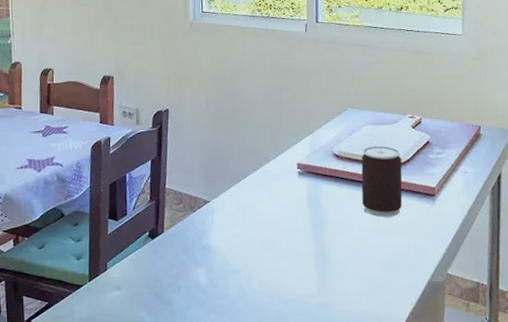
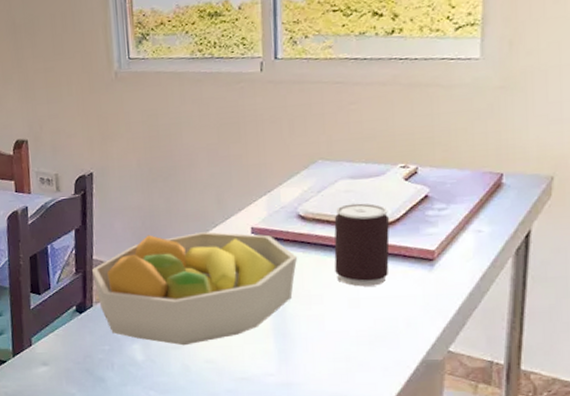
fruit bowl: none [165,166,333,270] -> present [92,231,297,346]

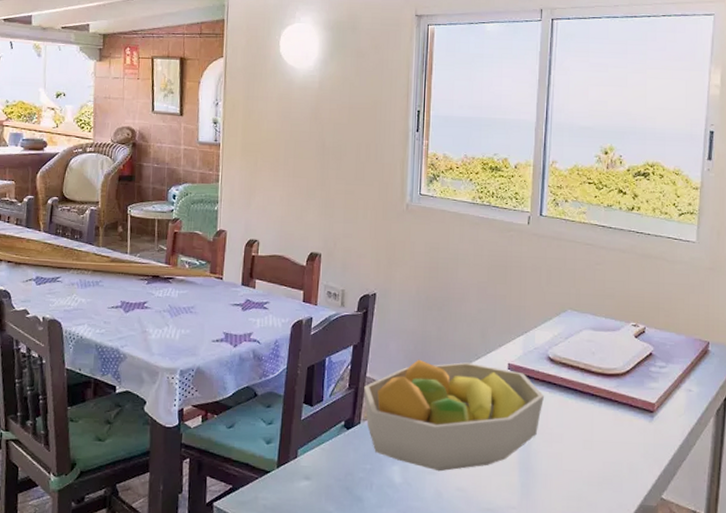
beverage can: present [334,203,390,287] -> none [575,352,620,431]

